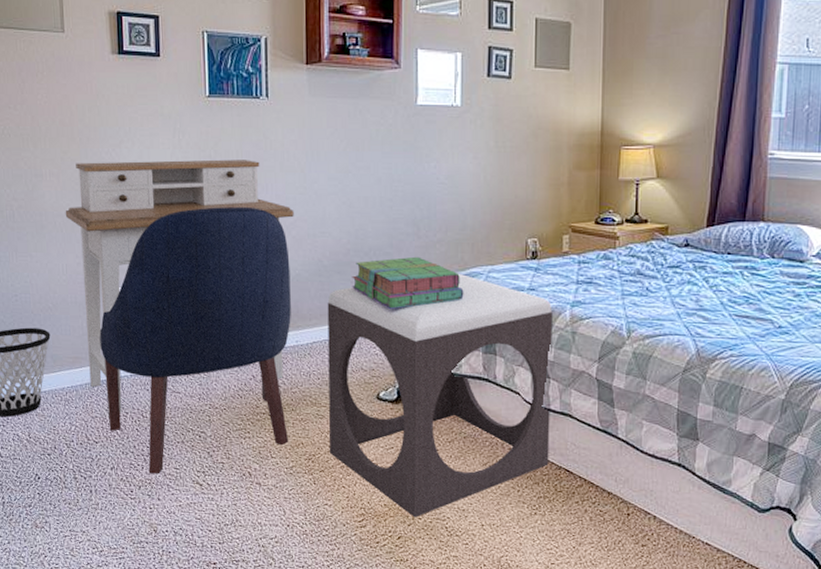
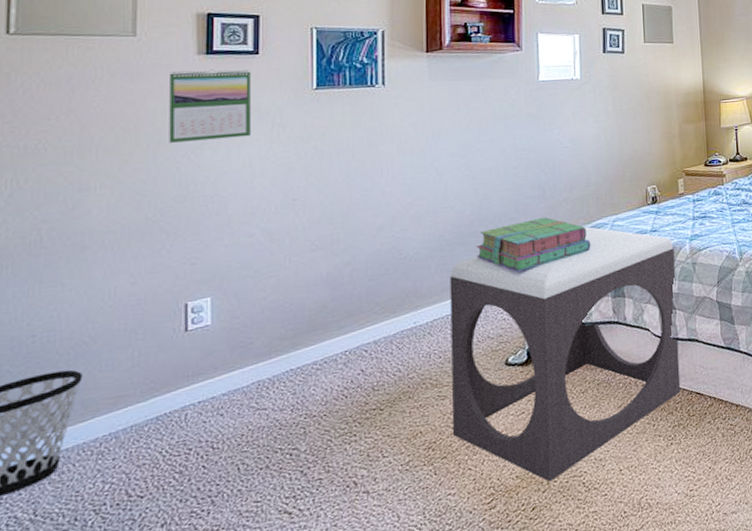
desk: present [65,159,294,413] -> none [119,146,412,452]
calendar: none [92,69,157,140] -> present [169,69,251,143]
chair: present [99,207,291,474] -> none [157,192,408,518]

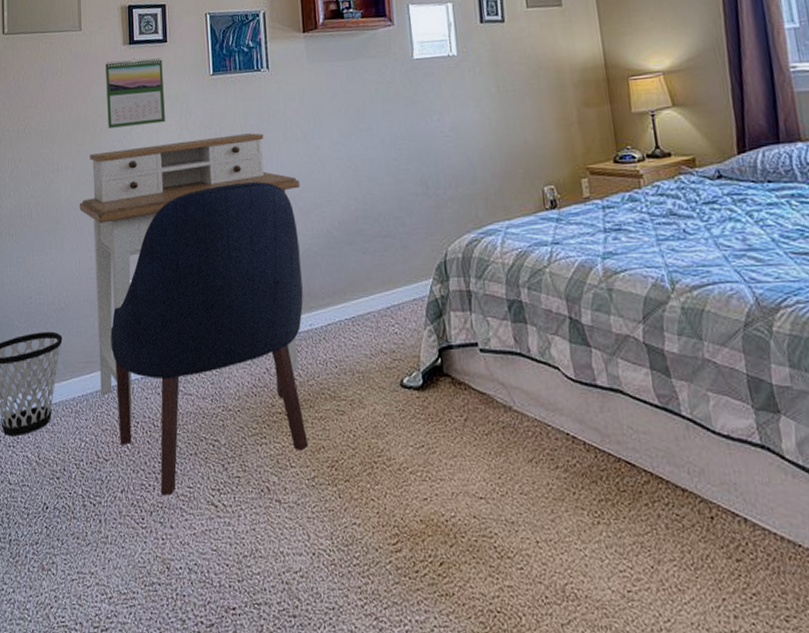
desk: none [119,146,412,452] -> present [79,133,300,423]
chair: none [157,192,408,518] -> present [110,181,309,496]
footstool: present [450,226,681,482] -> none [339,232,605,536]
stack of books: present [476,217,591,272] -> none [363,217,483,279]

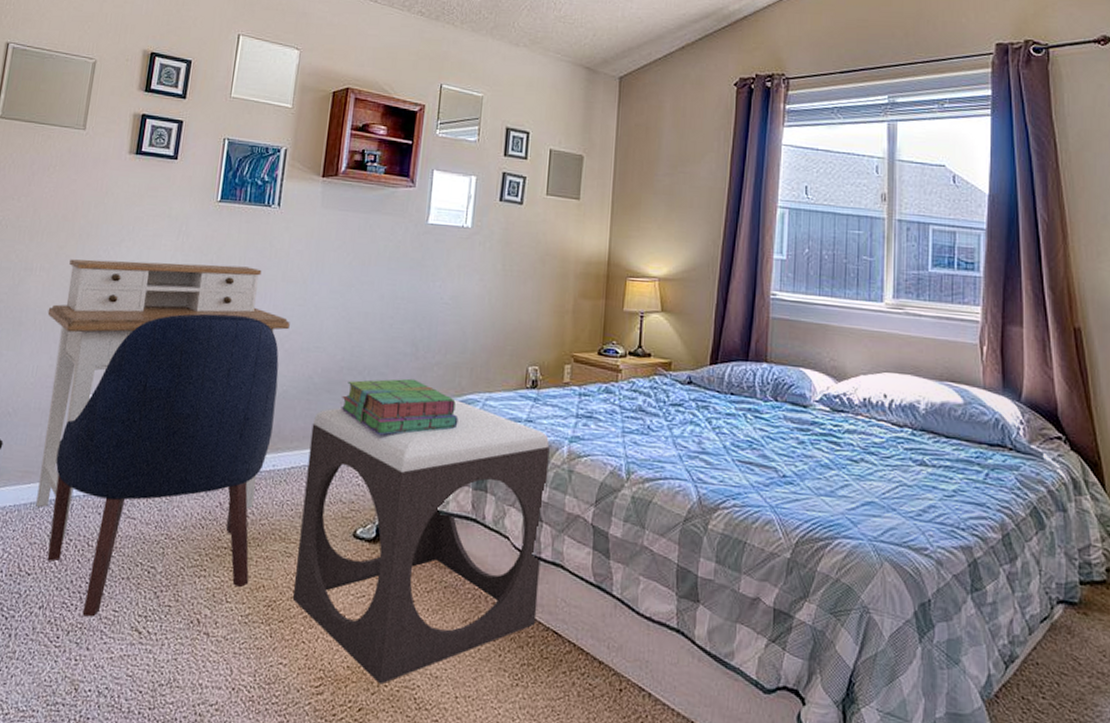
calendar: present [105,58,165,128] -> none [96,167,169,241]
footstool: none [339,232,605,536] -> present [293,398,550,685]
stack of books: none [363,217,483,279] -> present [341,378,459,435]

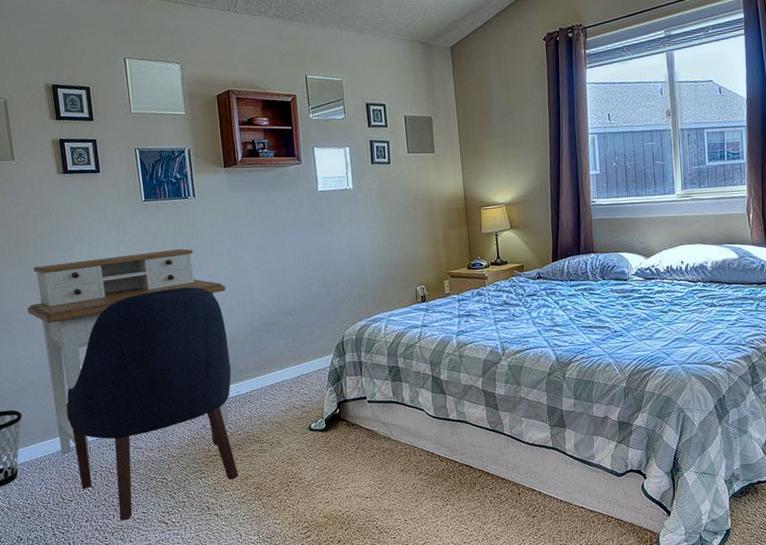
footstool: present [293,398,550,685] -> none [260,320,453,523]
stack of books: present [341,378,459,435] -> none [279,311,371,356]

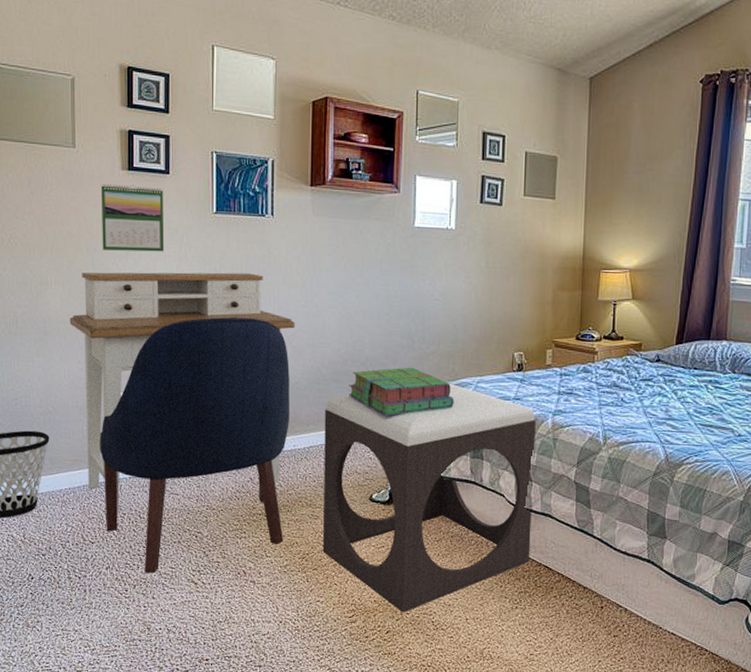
calendar: none [41,186,103,245] -> present [101,184,164,252]
footstool: none [260,320,453,523] -> present [323,383,536,613]
stack of books: none [279,311,371,356] -> present [349,367,454,416]

